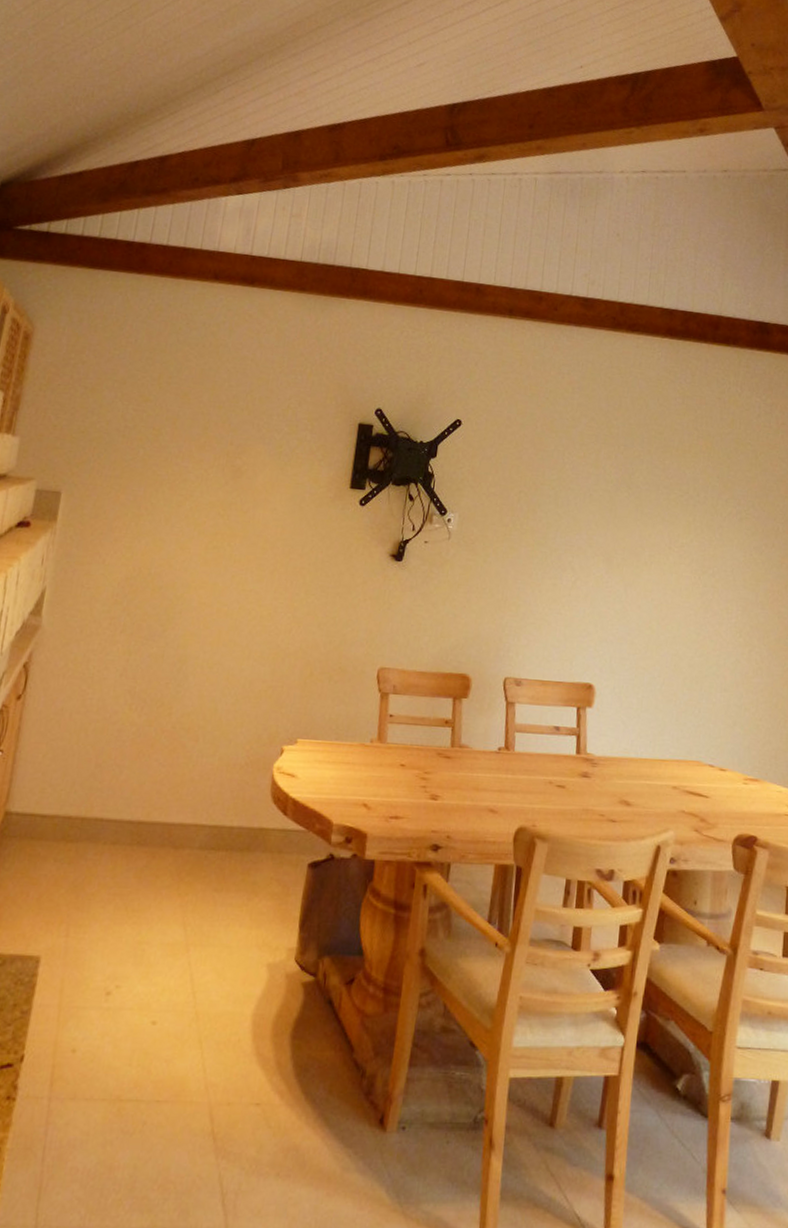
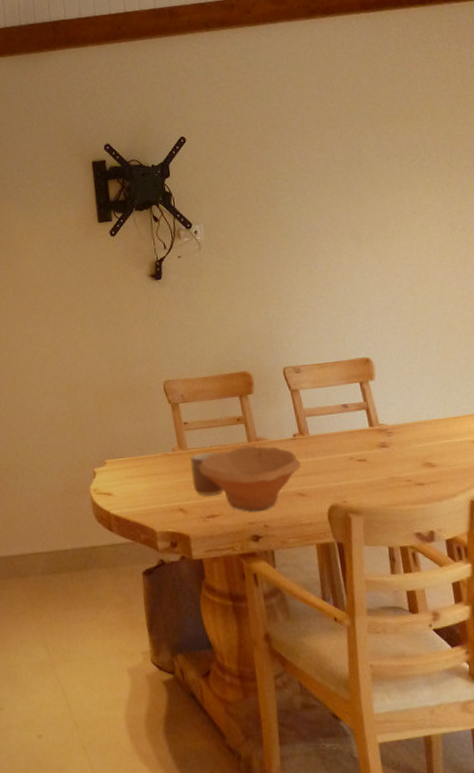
mug: none [383,749,416,796] -> present [190,452,224,496]
bowl: none [394,751,500,820] -> present [198,445,302,512]

